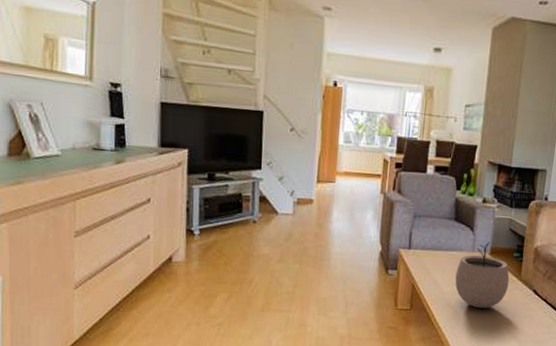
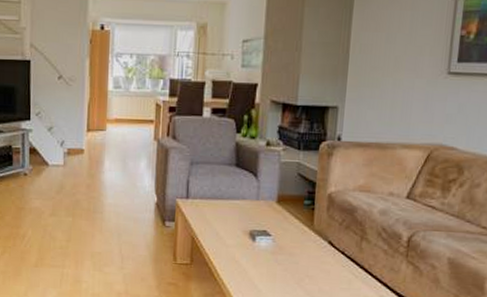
plant pot: present [455,241,510,309] -> none [238,188,300,263]

